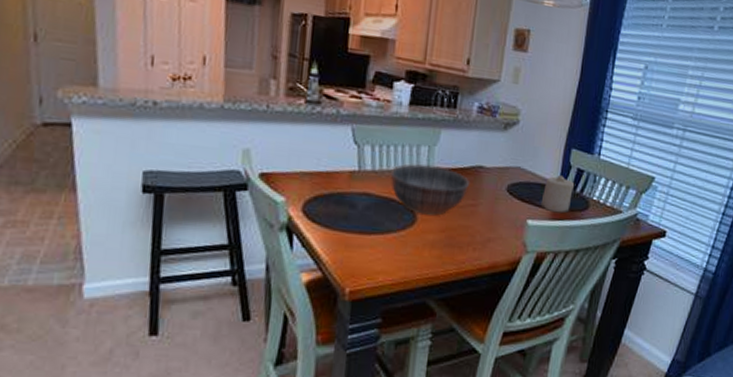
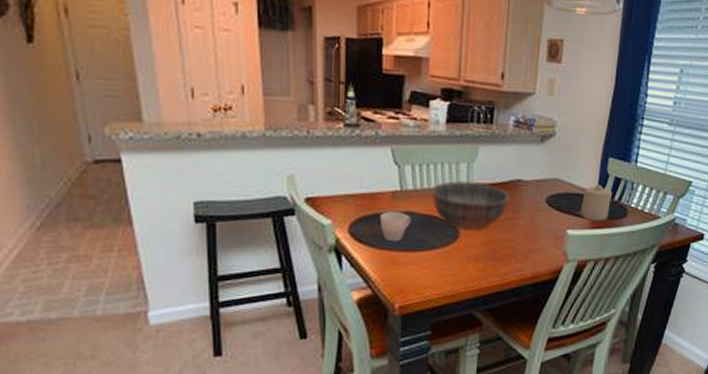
cup: none [335,191,368,224] -> present [379,211,412,242]

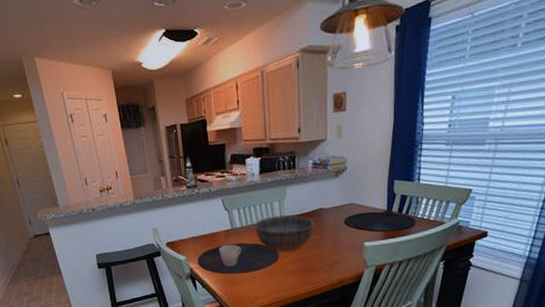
candle: present [579,185,613,222] -> none [373,203,401,234]

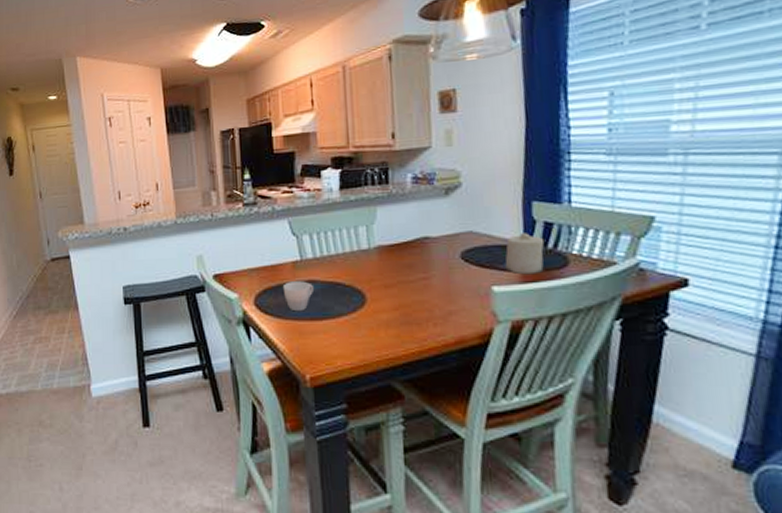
bowl: present [254,214,314,252] -> none [331,243,417,294]
candle: none [373,203,401,234] -> present [505,233,545,275]

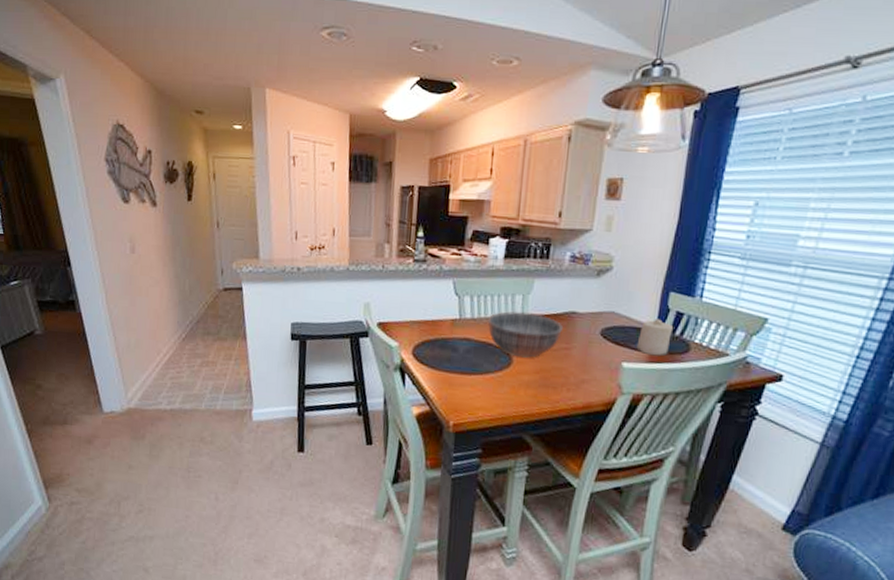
cup: present [282,281,315,312] -> none [439,337,469,365]
bowl: none [331,243,417,294] -> present [487,311,563,358]

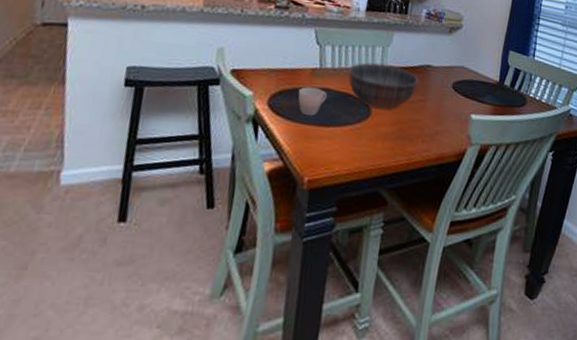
cup: none [439,337,469,365] -> present [297,87,328,117]
candle: present [636,319,674,357] -> none [483,74,513,109]

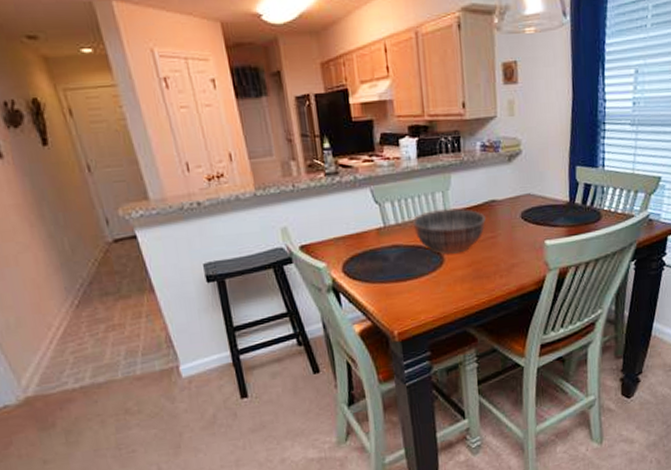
cup: present [297,87,328,117] -> none [368,246,398,275]

